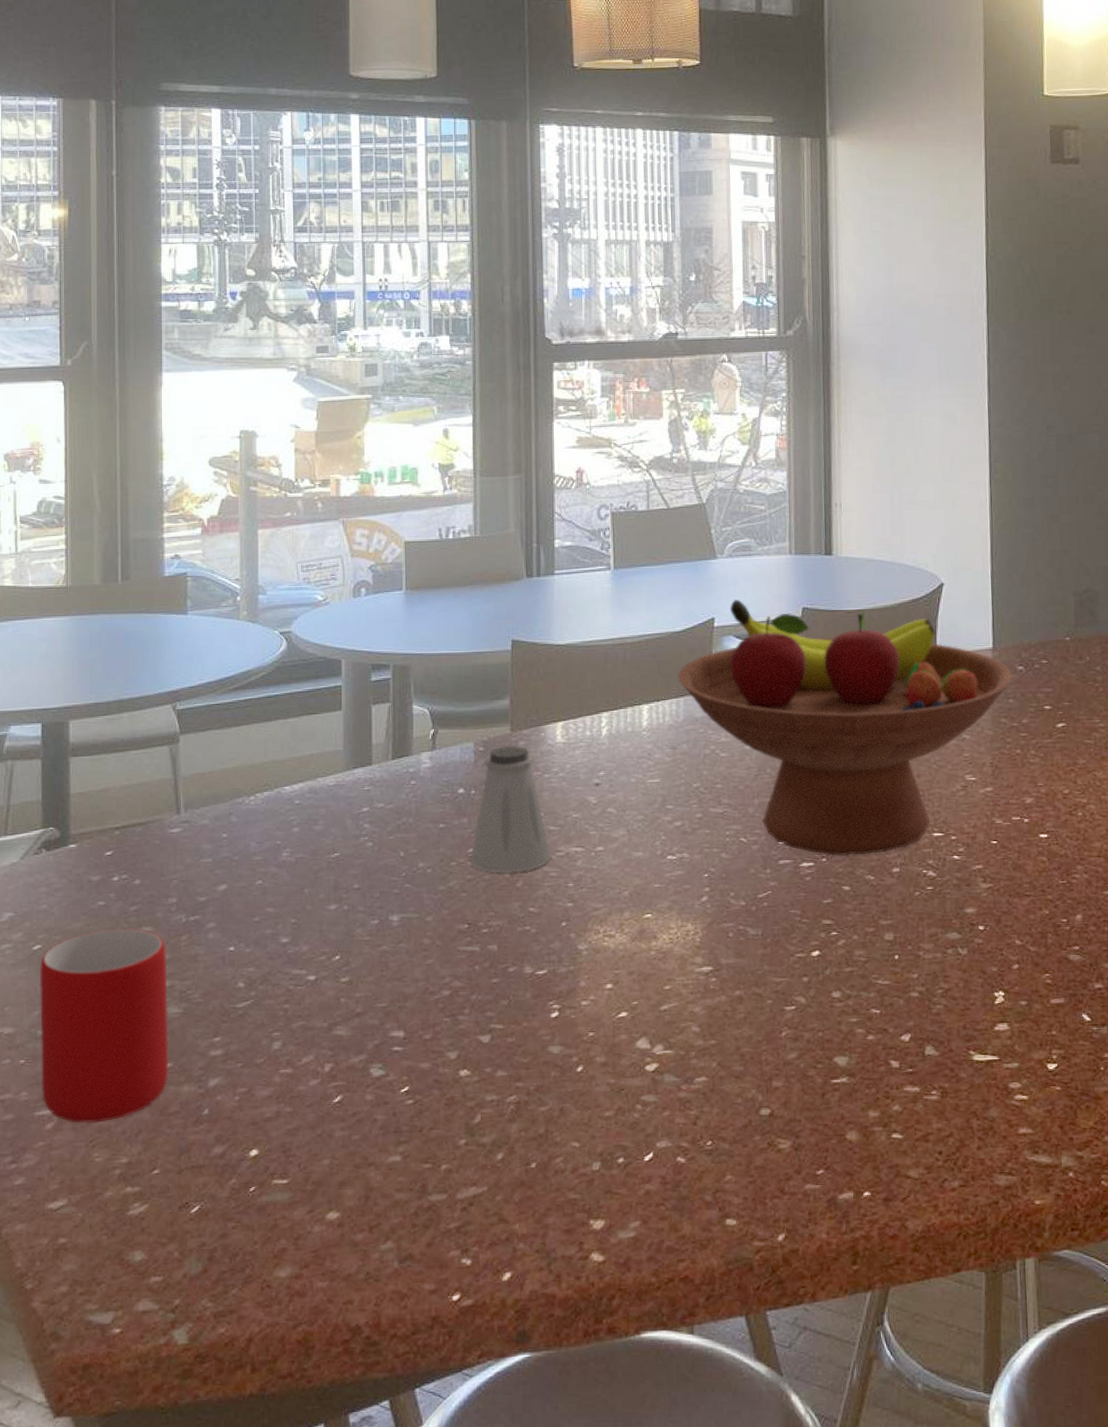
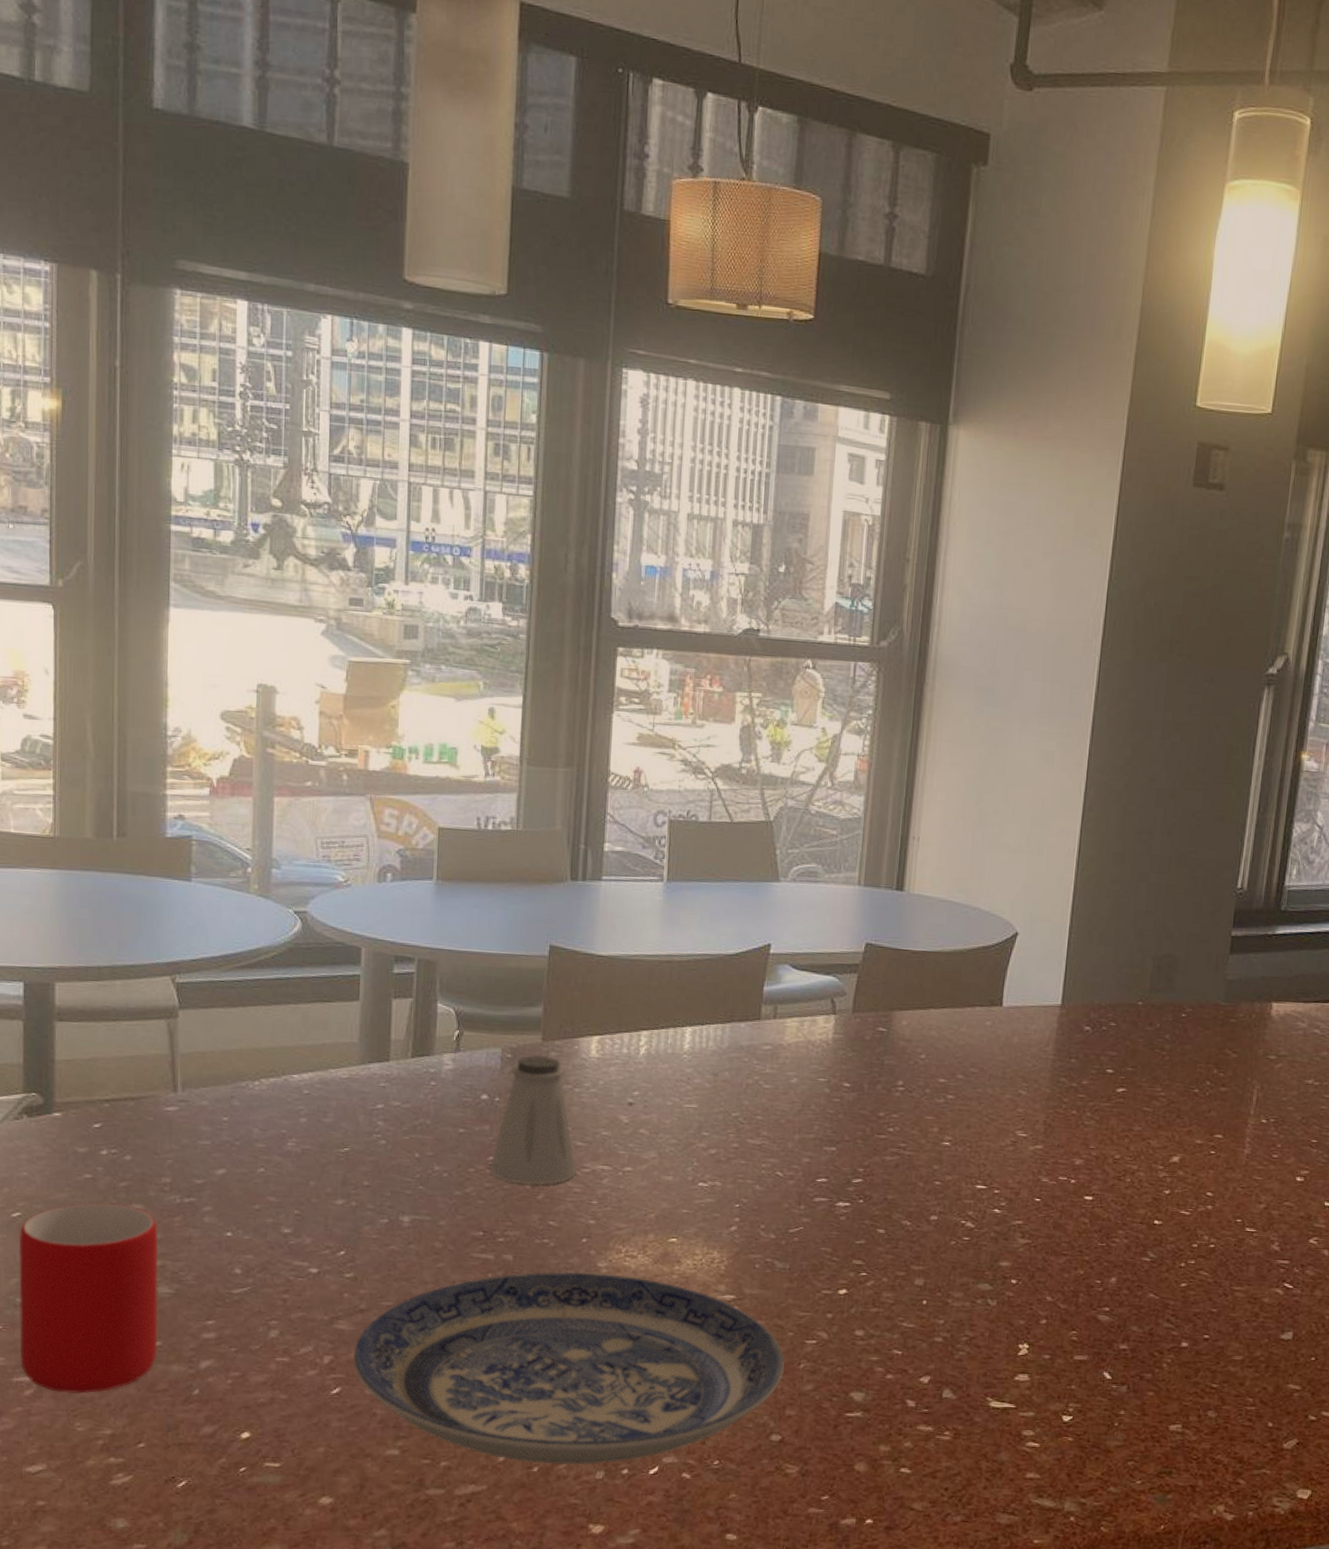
plate: none [352,956,766,1158] -> present [352,1271,784,1465]
fruit bowl: present [677,600,1013,857] -> none [726,927,1078,1201]

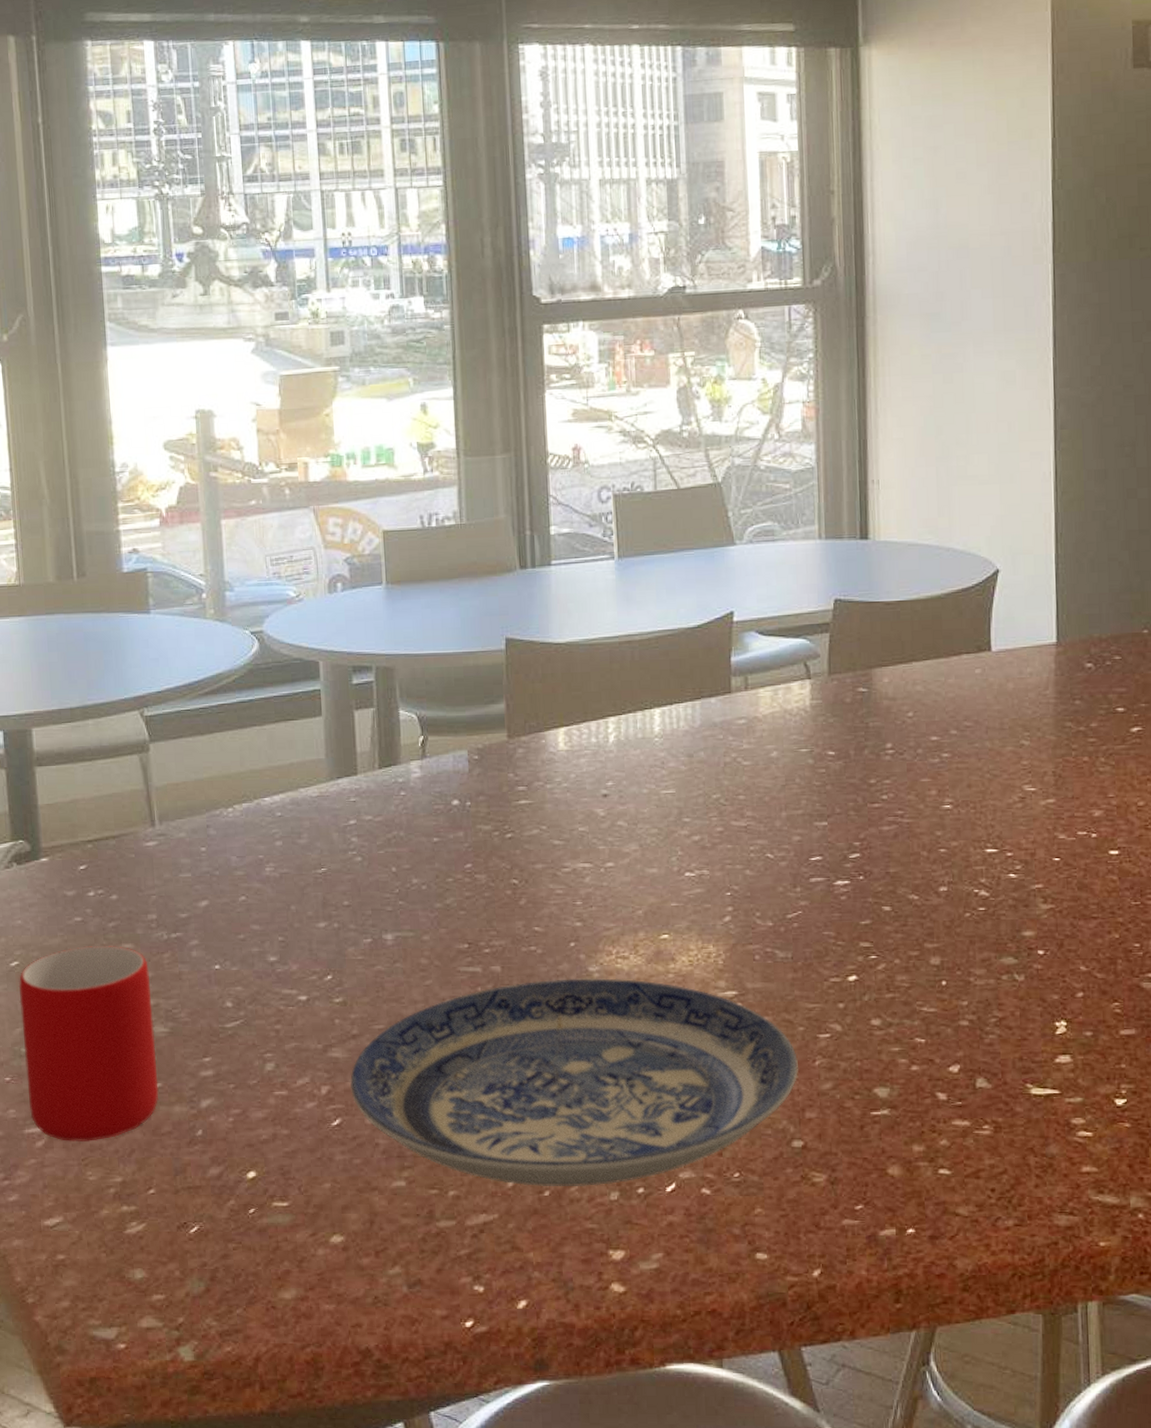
saltshaker: present [490,1054,576,1185] -> none [468,753,557,890]

